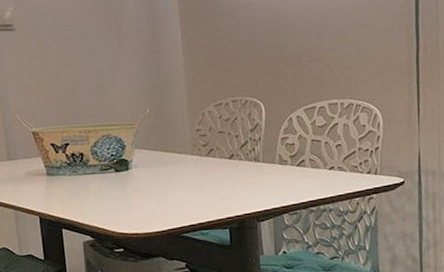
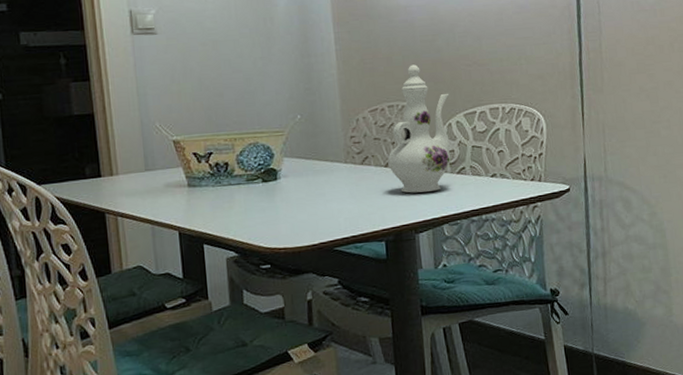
ewer: none [231,60,292,184] -> present [387,64,452,193]

